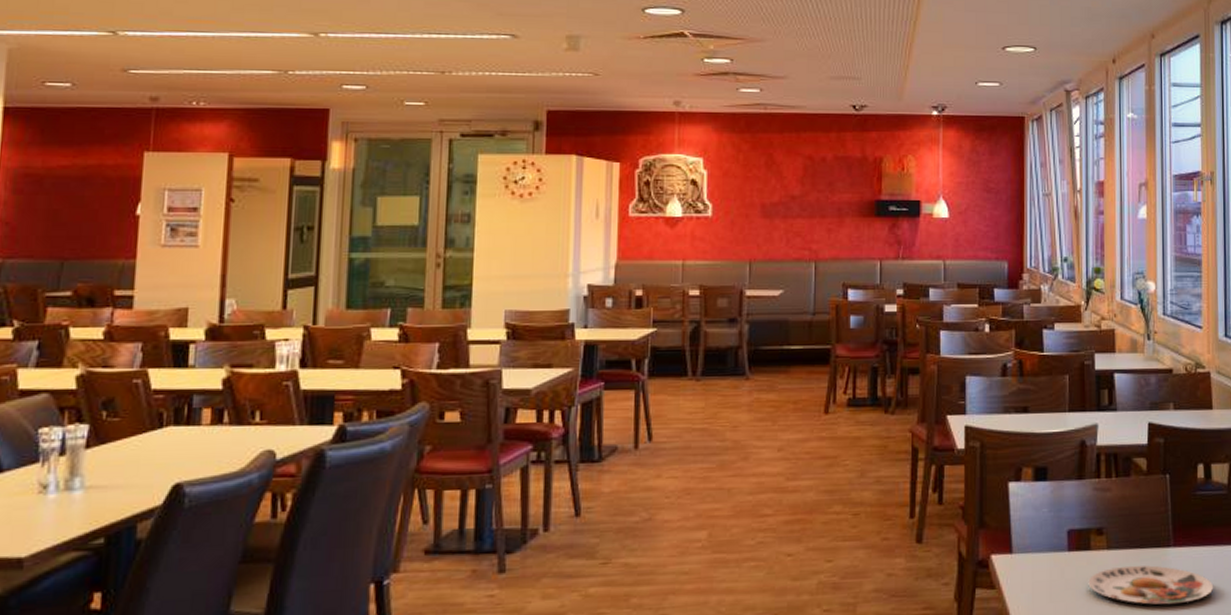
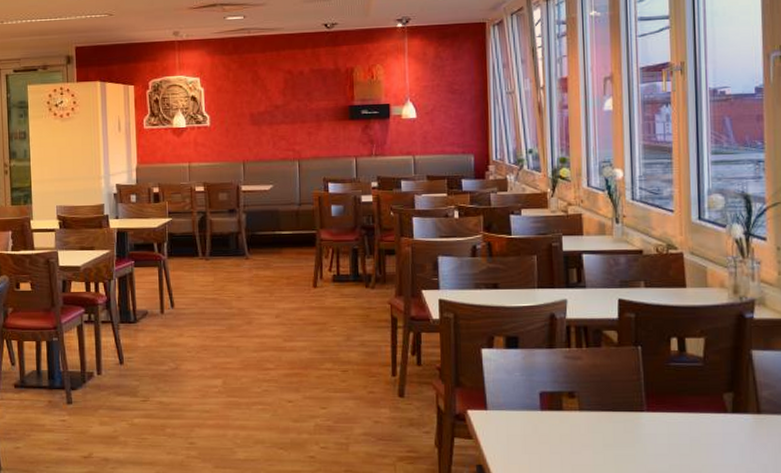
plate: present [1088,565,1214,605] -> none [561,426,690,463]

